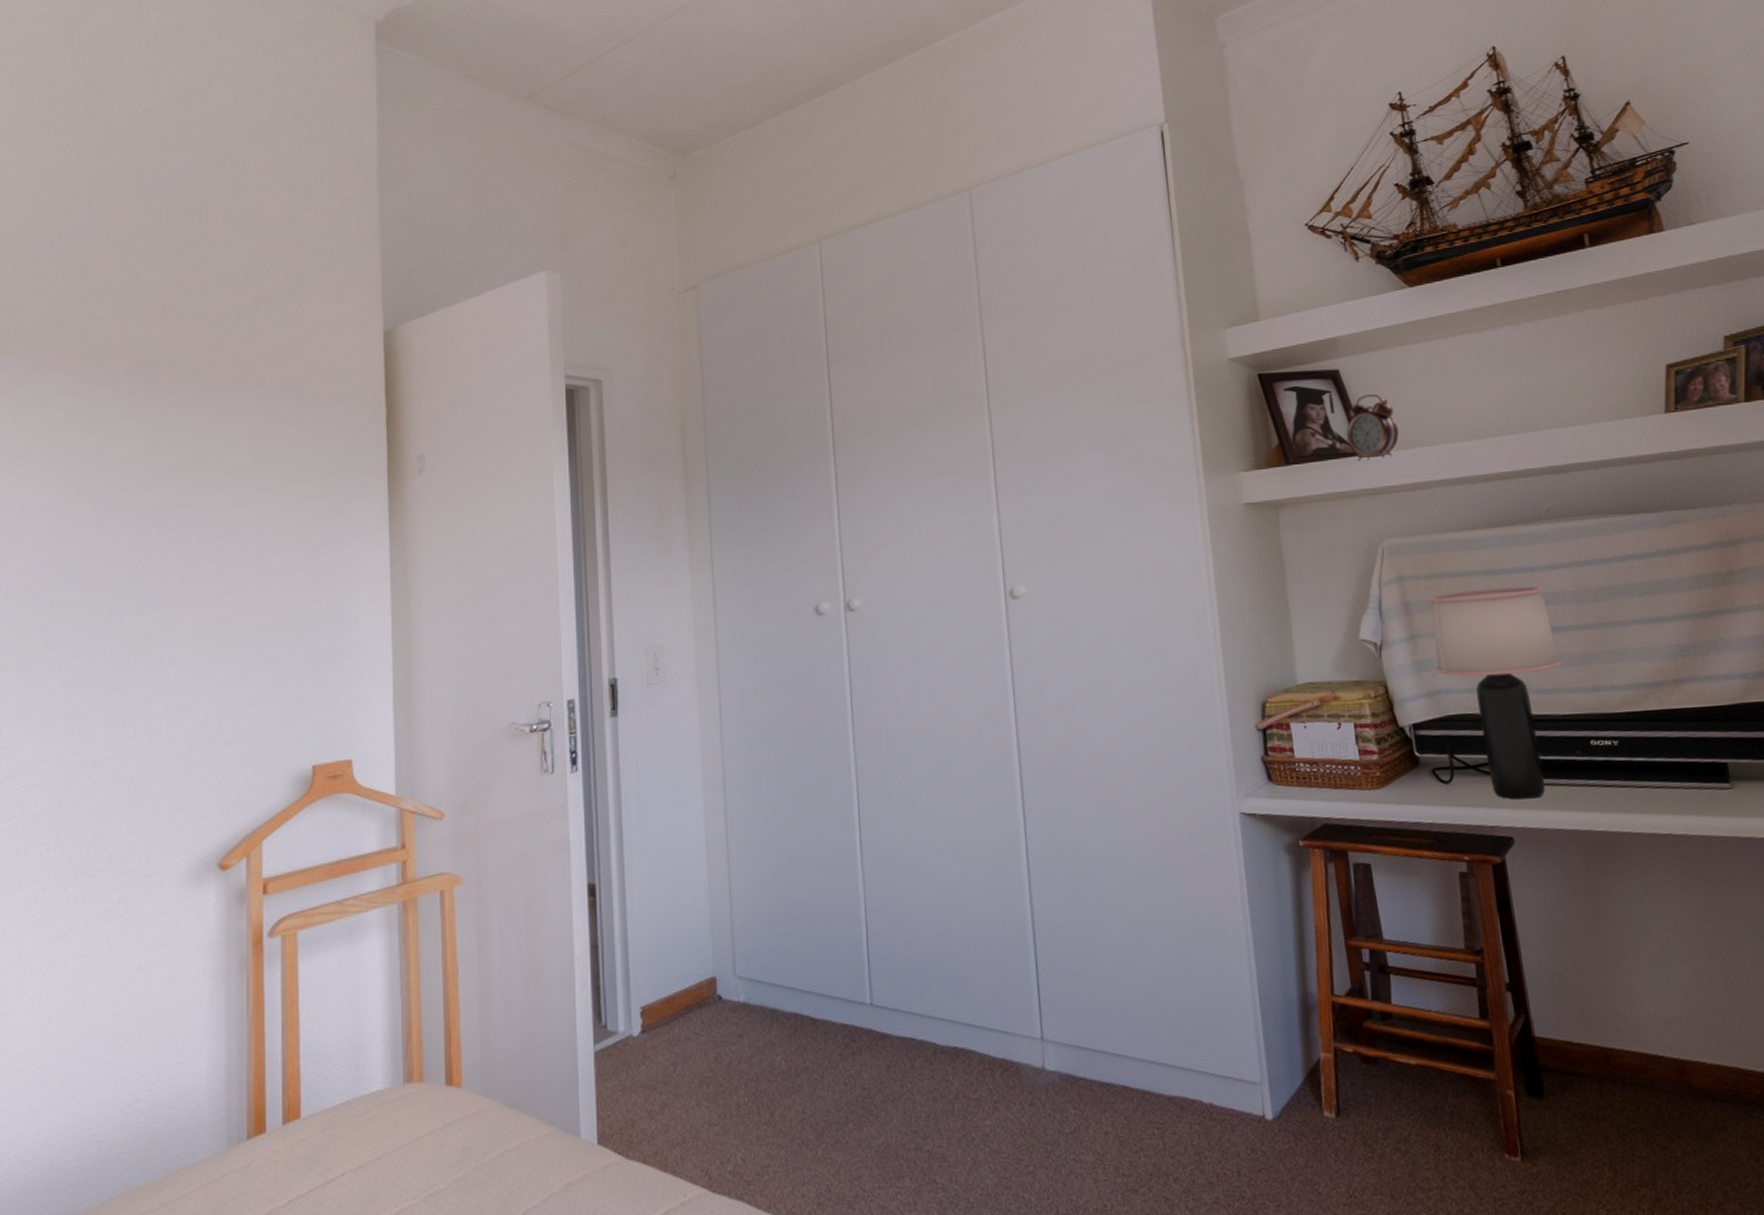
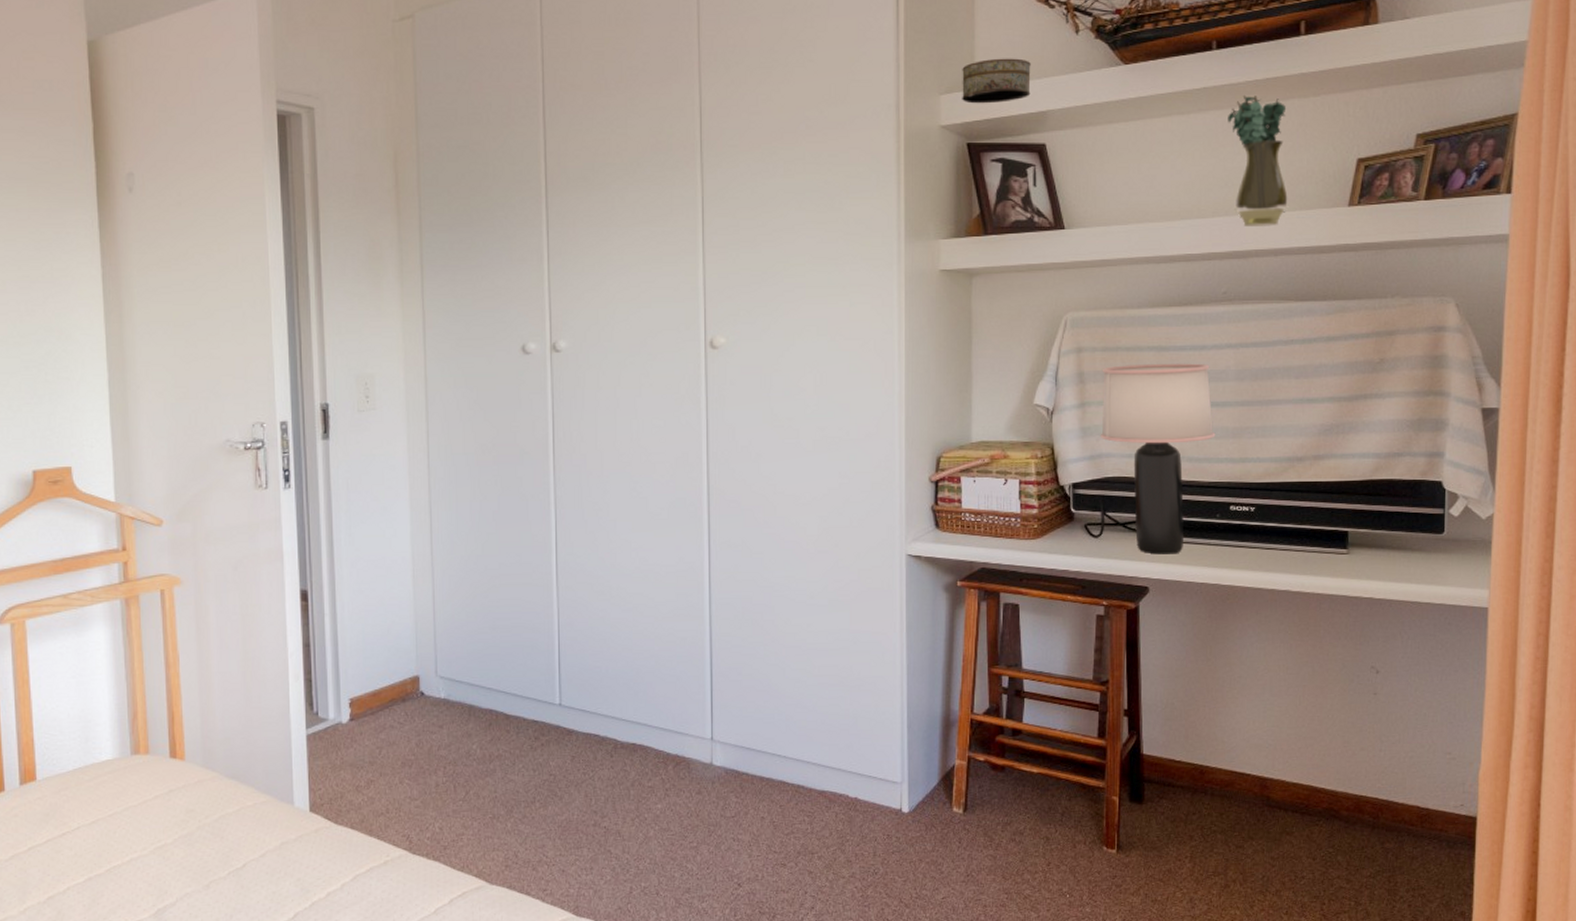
decorative box: none [1245,288,1317,335] -> present [962,58,1031,104]
alarm clock: present [1346,394,1399,462] -> none [1046,170,1095,236]
vase: none [1523,309,1600,440] -> present [1228,96,1288,226]

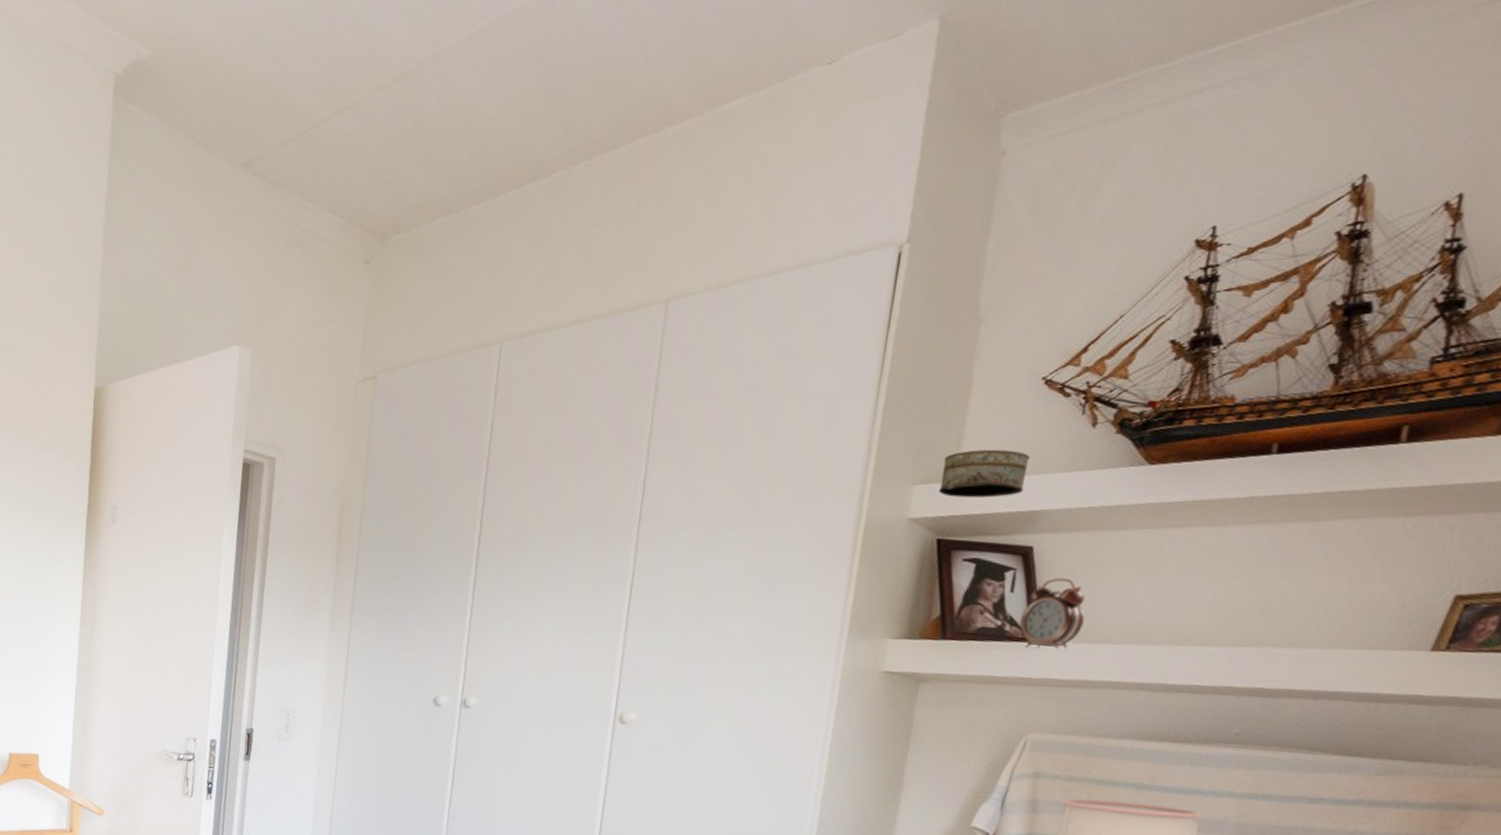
alarm clock: none [1046,170,1095,236] -> present [1020,578,1085,649]
vase: present [1228,96,1288,226] -> none [1270,509,1363,665]

